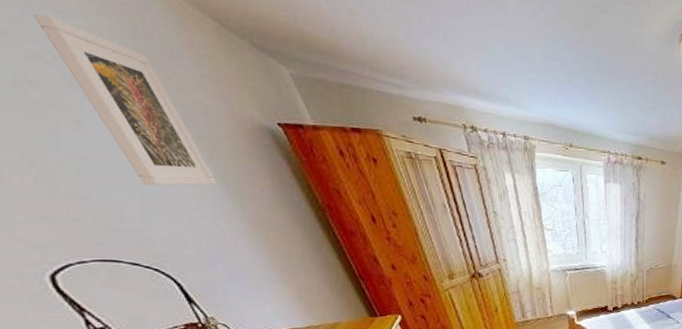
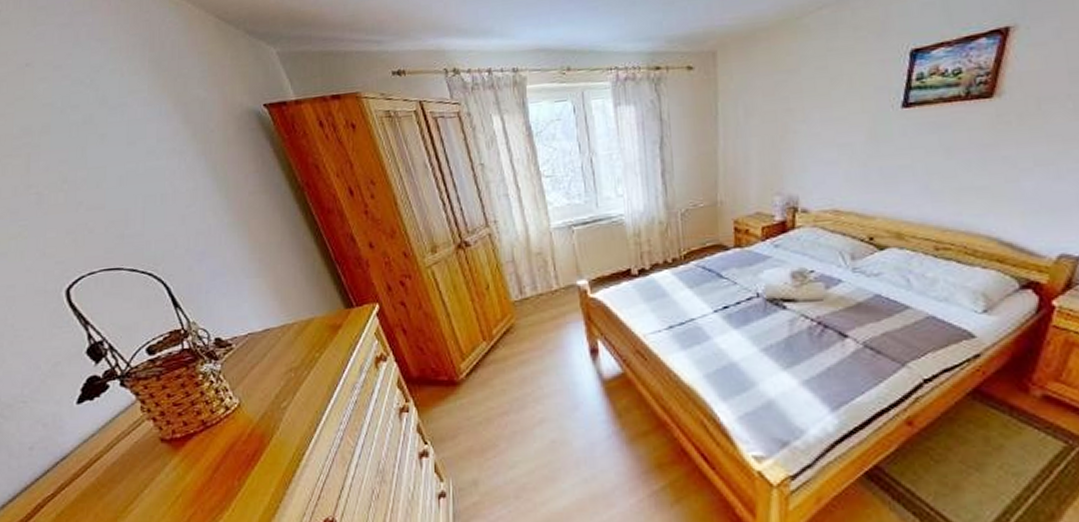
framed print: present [34,14,217,186] -> none [81,45,208,188]

